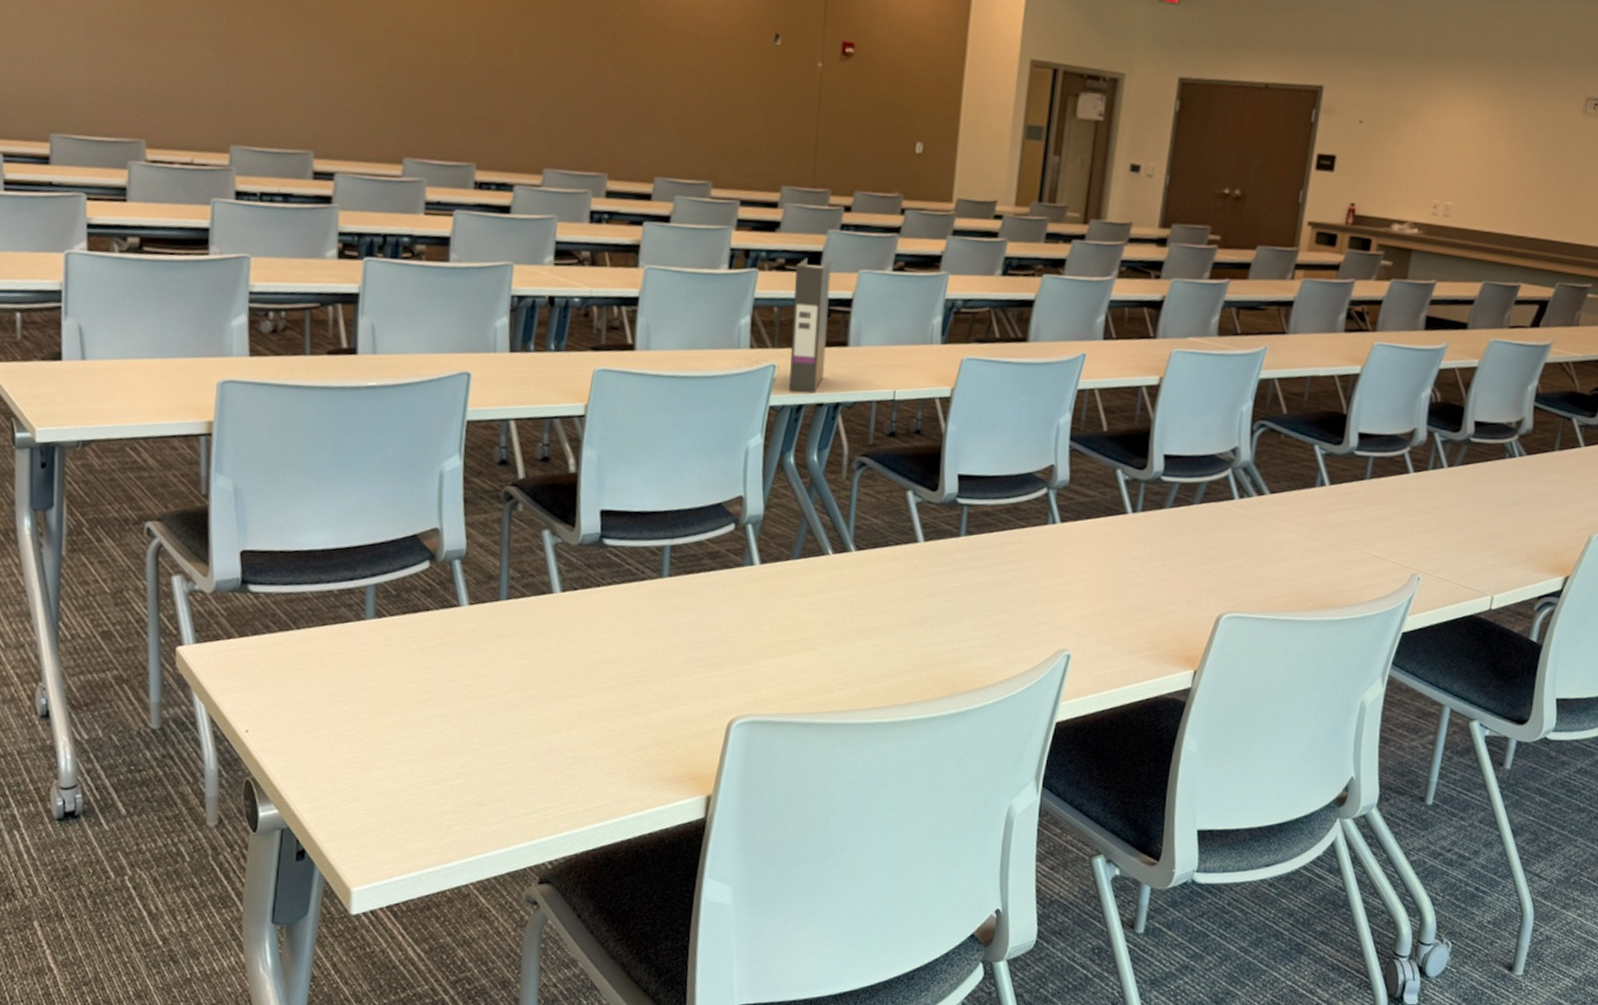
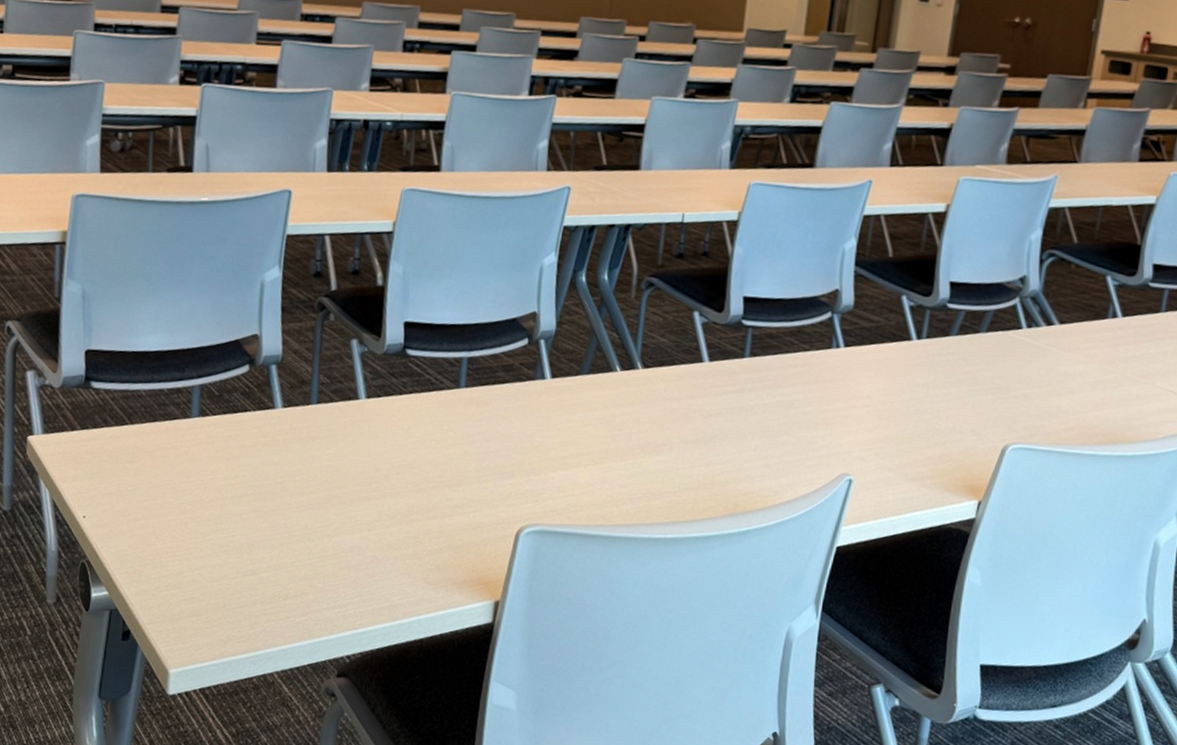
binder: present [789,257,831,394] -> none [582,84,625,215]

